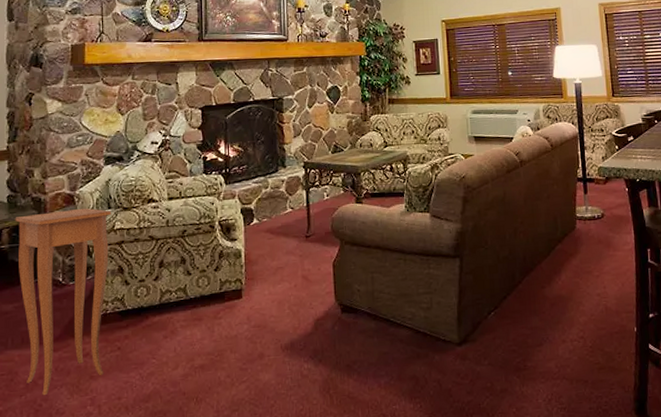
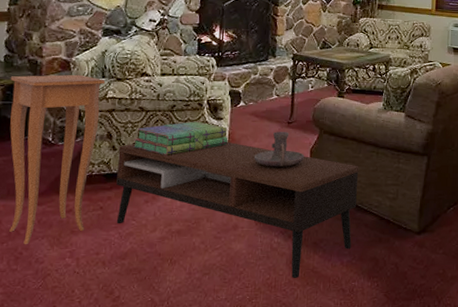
coffee table: none [132,263,389,408] -> present [116,141,359,279]
stack of books: none [146,245,245,285] -> present [133,121,228,155]
candle holder: none [273,247,328,287] -> present [254,132,305,168]

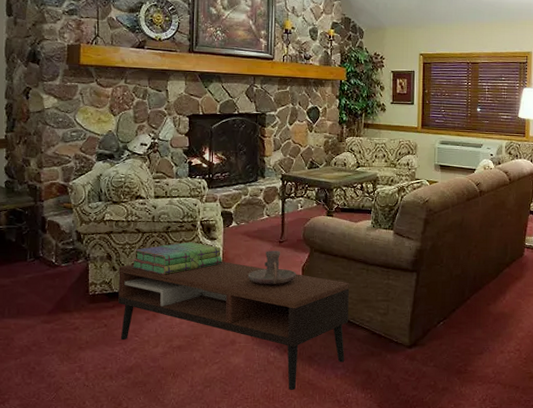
side table: present [9,74,106,244] -> none [12,198,102,360]

